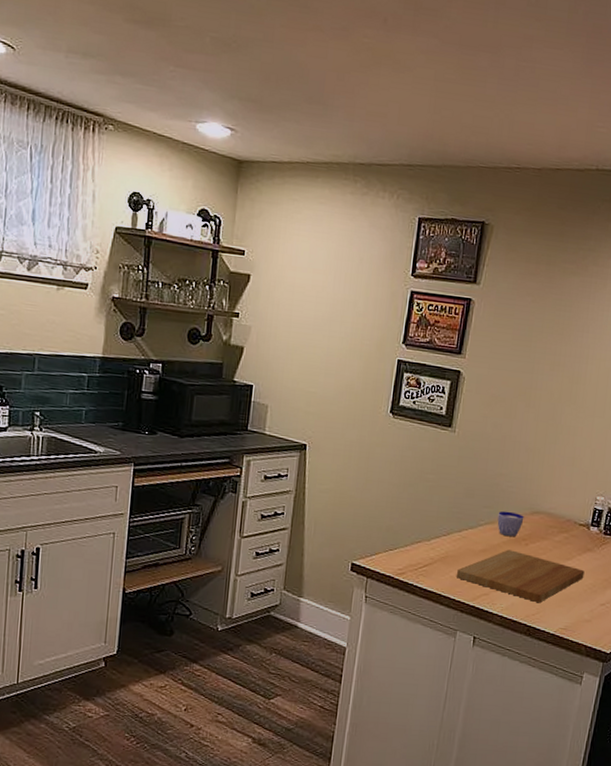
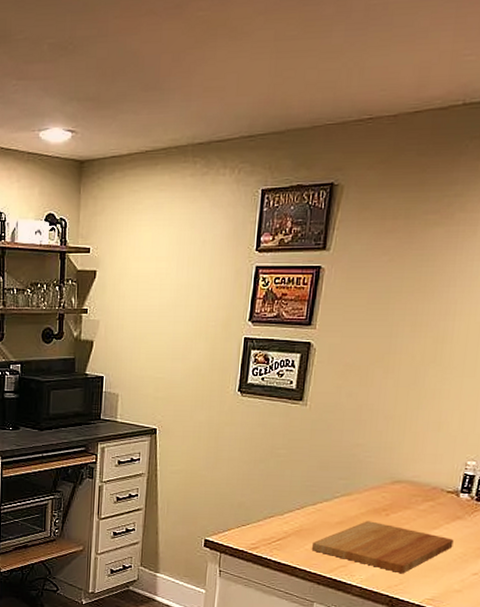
cup: present [497,510,524,537] -> none [354,481,384,508]

